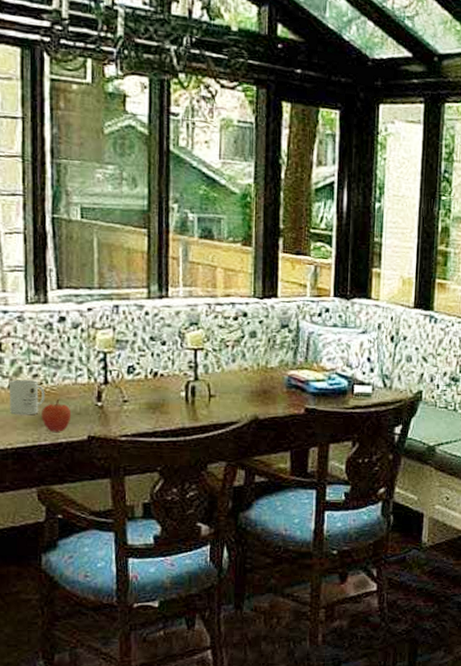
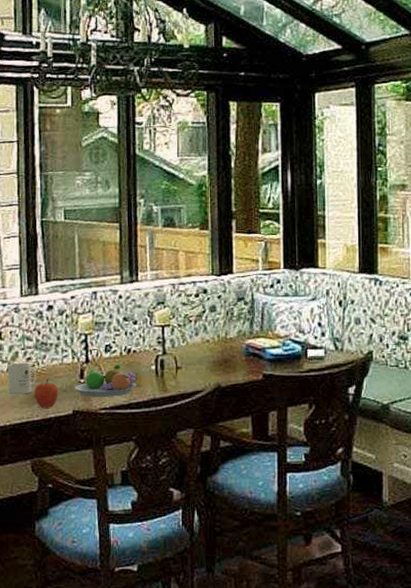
fruit bowl: none [91,389,163,424] -> present [75,365,136,398]

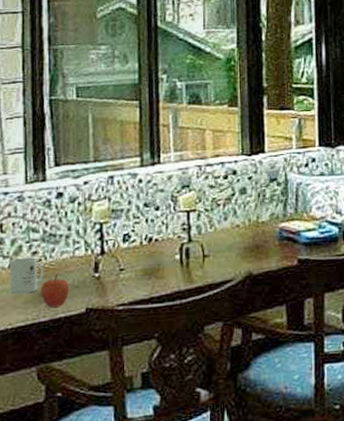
fruit bowl: present [75,365,136,398] -> none [88,255,159,293]

